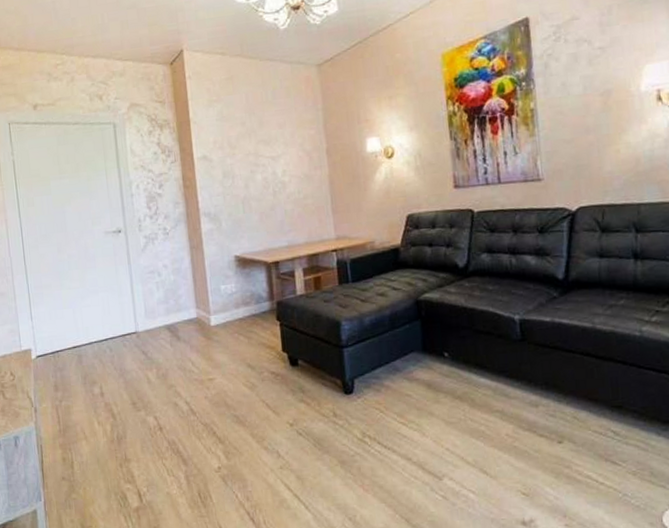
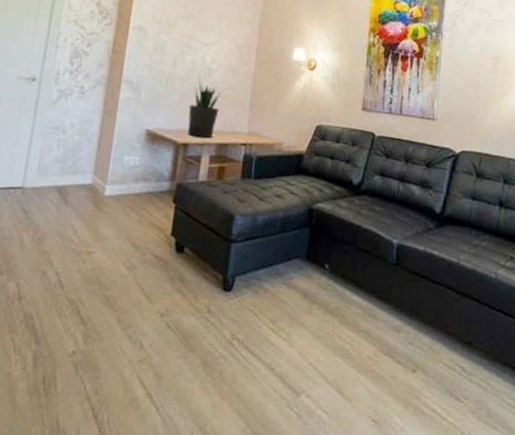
planter: none [271,197,302,254] -> present [187,81,220,139]

